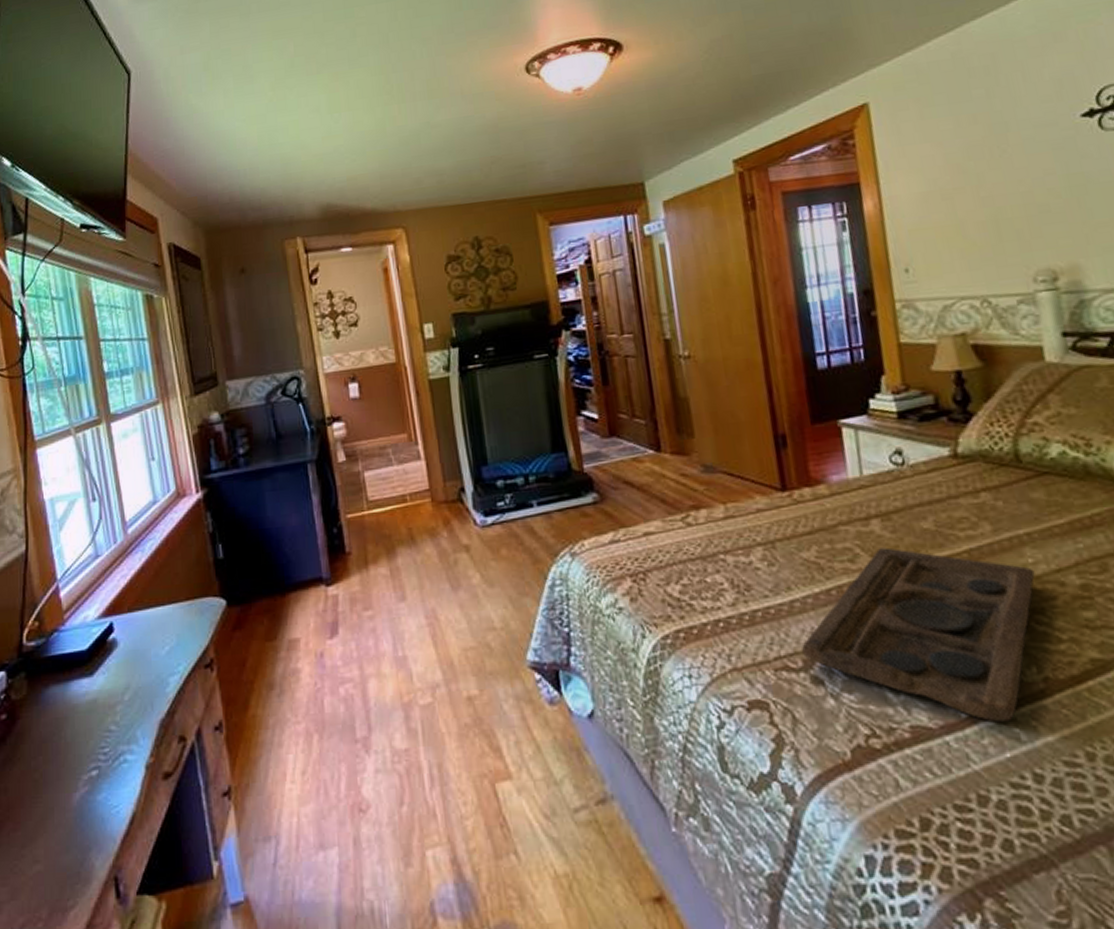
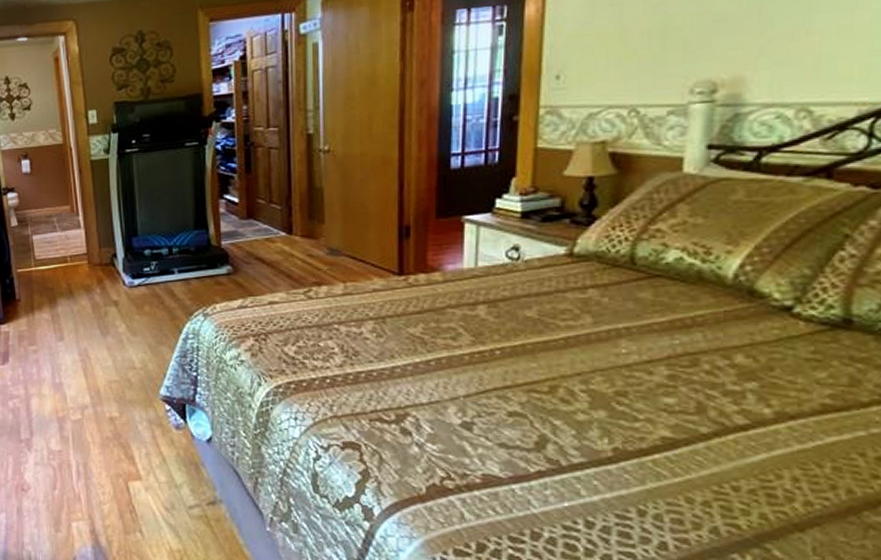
decorative tray: present [801,547,1036,722] -> none [397,330,626,479]

